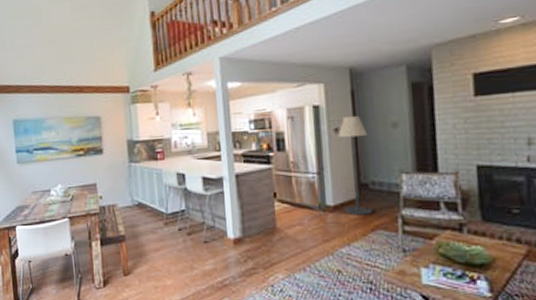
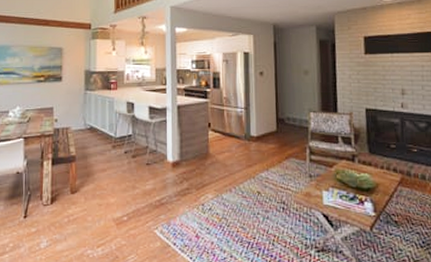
floor lamp: present [338,116,373,216] -> none [262,63,287,145]

